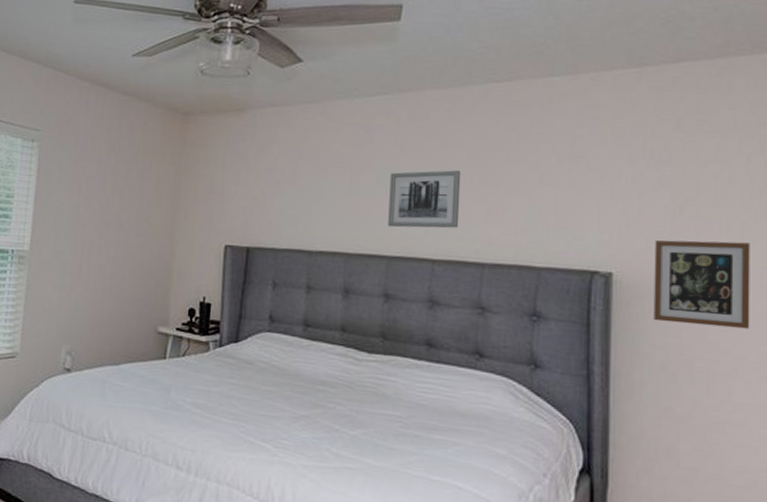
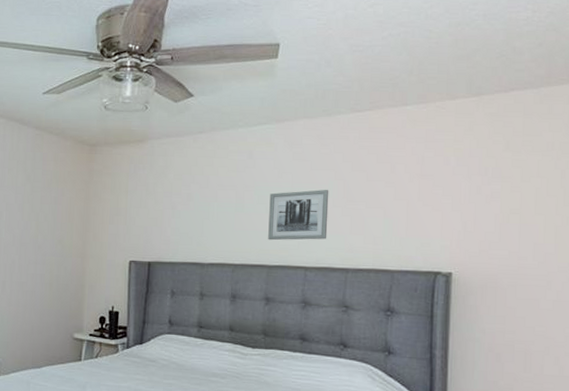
picture frame: present [654,240,750,329] -> none [484,243,562,315]

